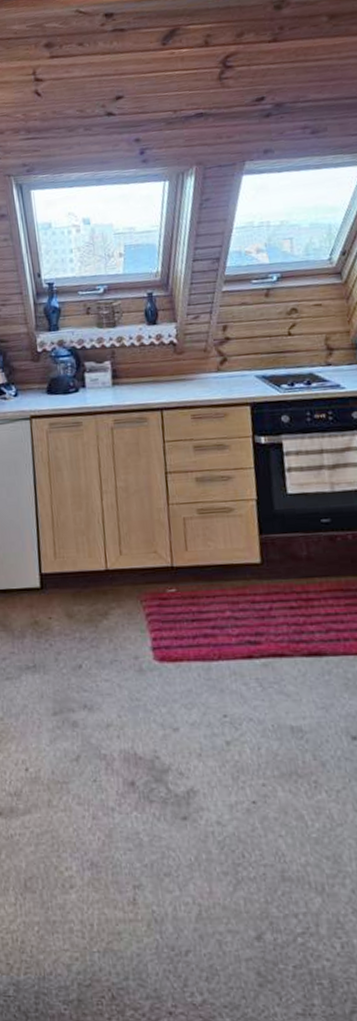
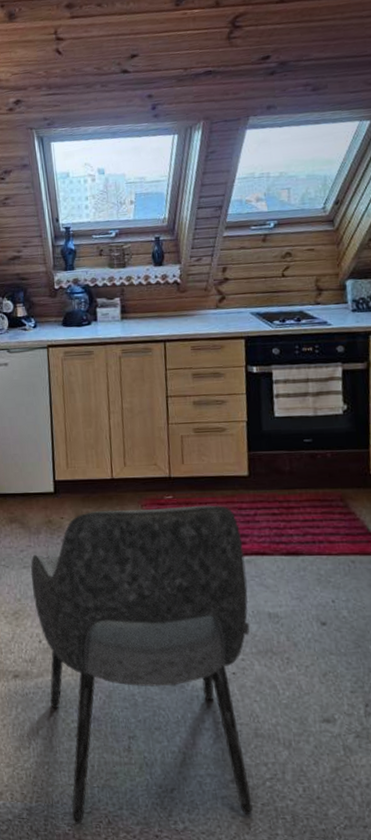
dining chair: none [14,598,283,1001] -> present [30,505,253,824]

